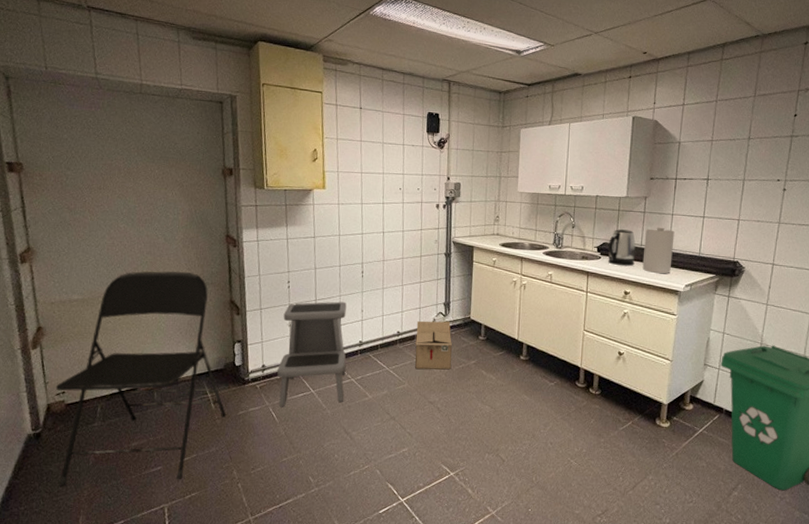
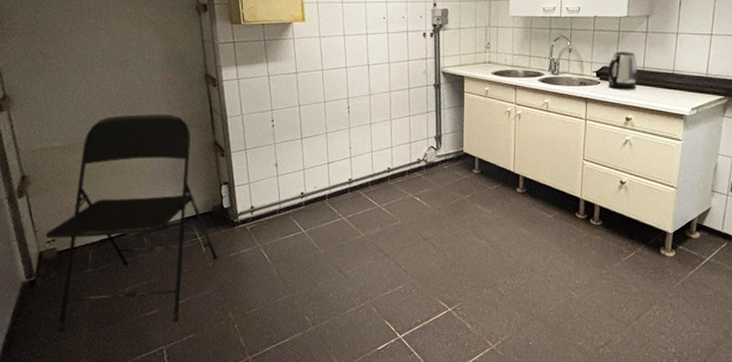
step stool: present [276,301,347,407] -> none [266,139,337,248]
cardboard box: present [415,320,452,370] -> none [407,155,446,206]
paper towel holder: present [642,227,675,274] -> none [645,47,680,98]

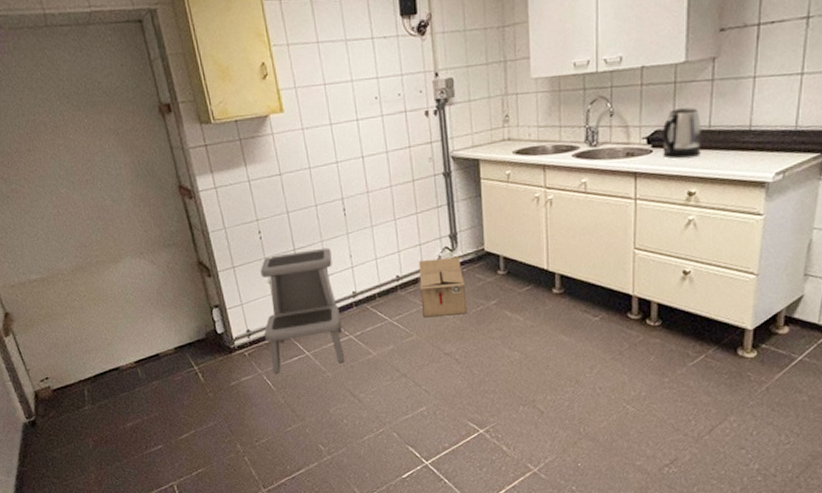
folding chair: present [45,114,218,332] -> none [37,235,219,471]
step stool: none [266,139,337,248] -> present [260,247,345,374]
cardboard box: none [407,155,446,206] -> present [418,257,468,318]

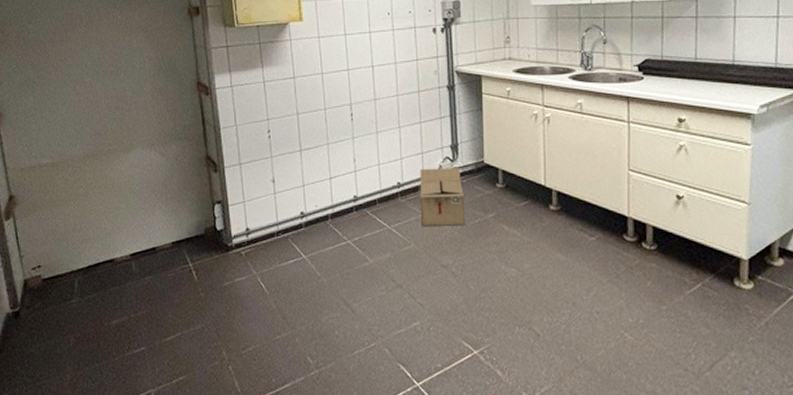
step stool: present [260,247,345,374] -> none [262,150,341,277]
kettle: present [663,107,701,160] -> none [653,41,689,87]

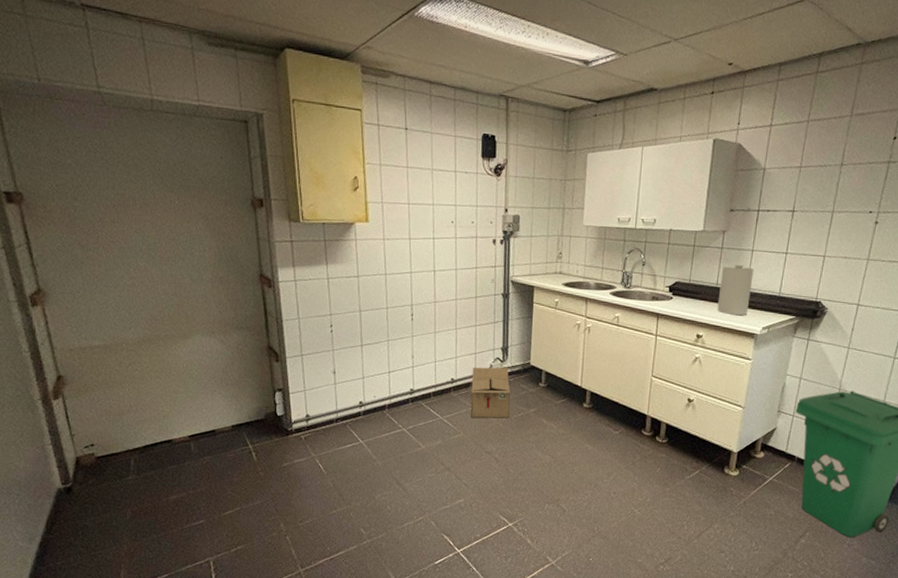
paper towel holder: none [699,34,740,94] -> present [717,264,754,316]

